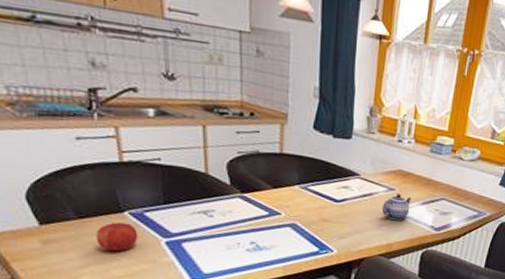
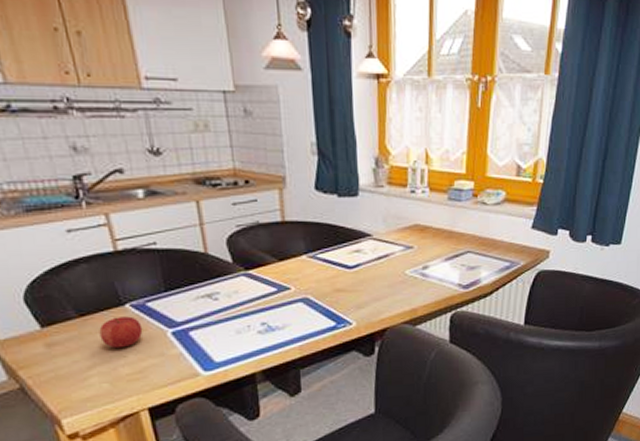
teapot: present [381,194,412,221] -> none [400,251,433,283]

